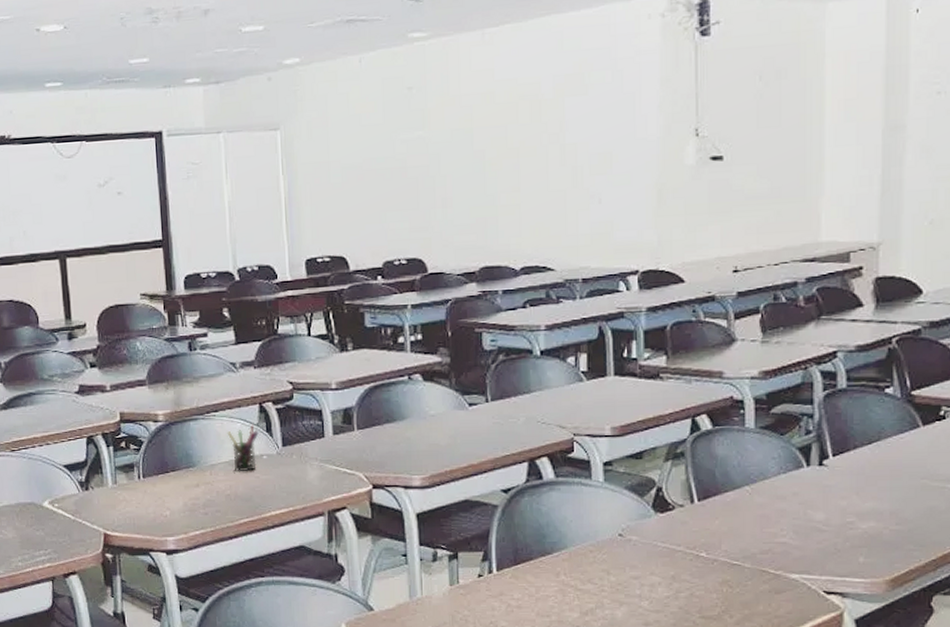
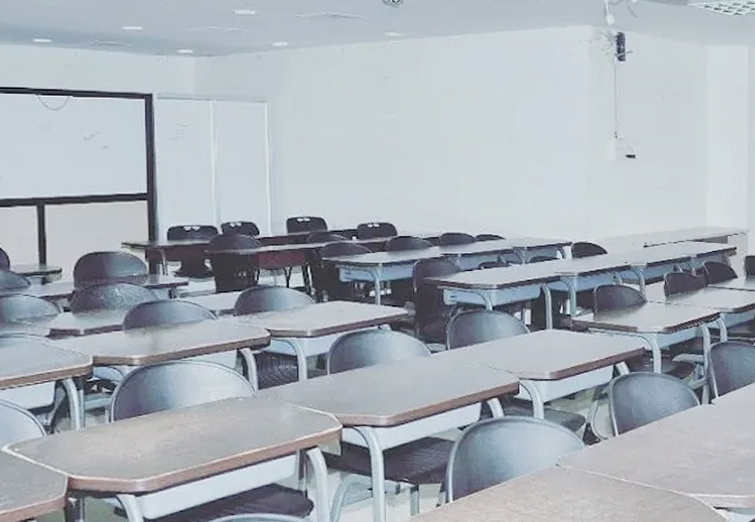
pen holder: present [227,424,259,472] -> none [203,368,235,414]

